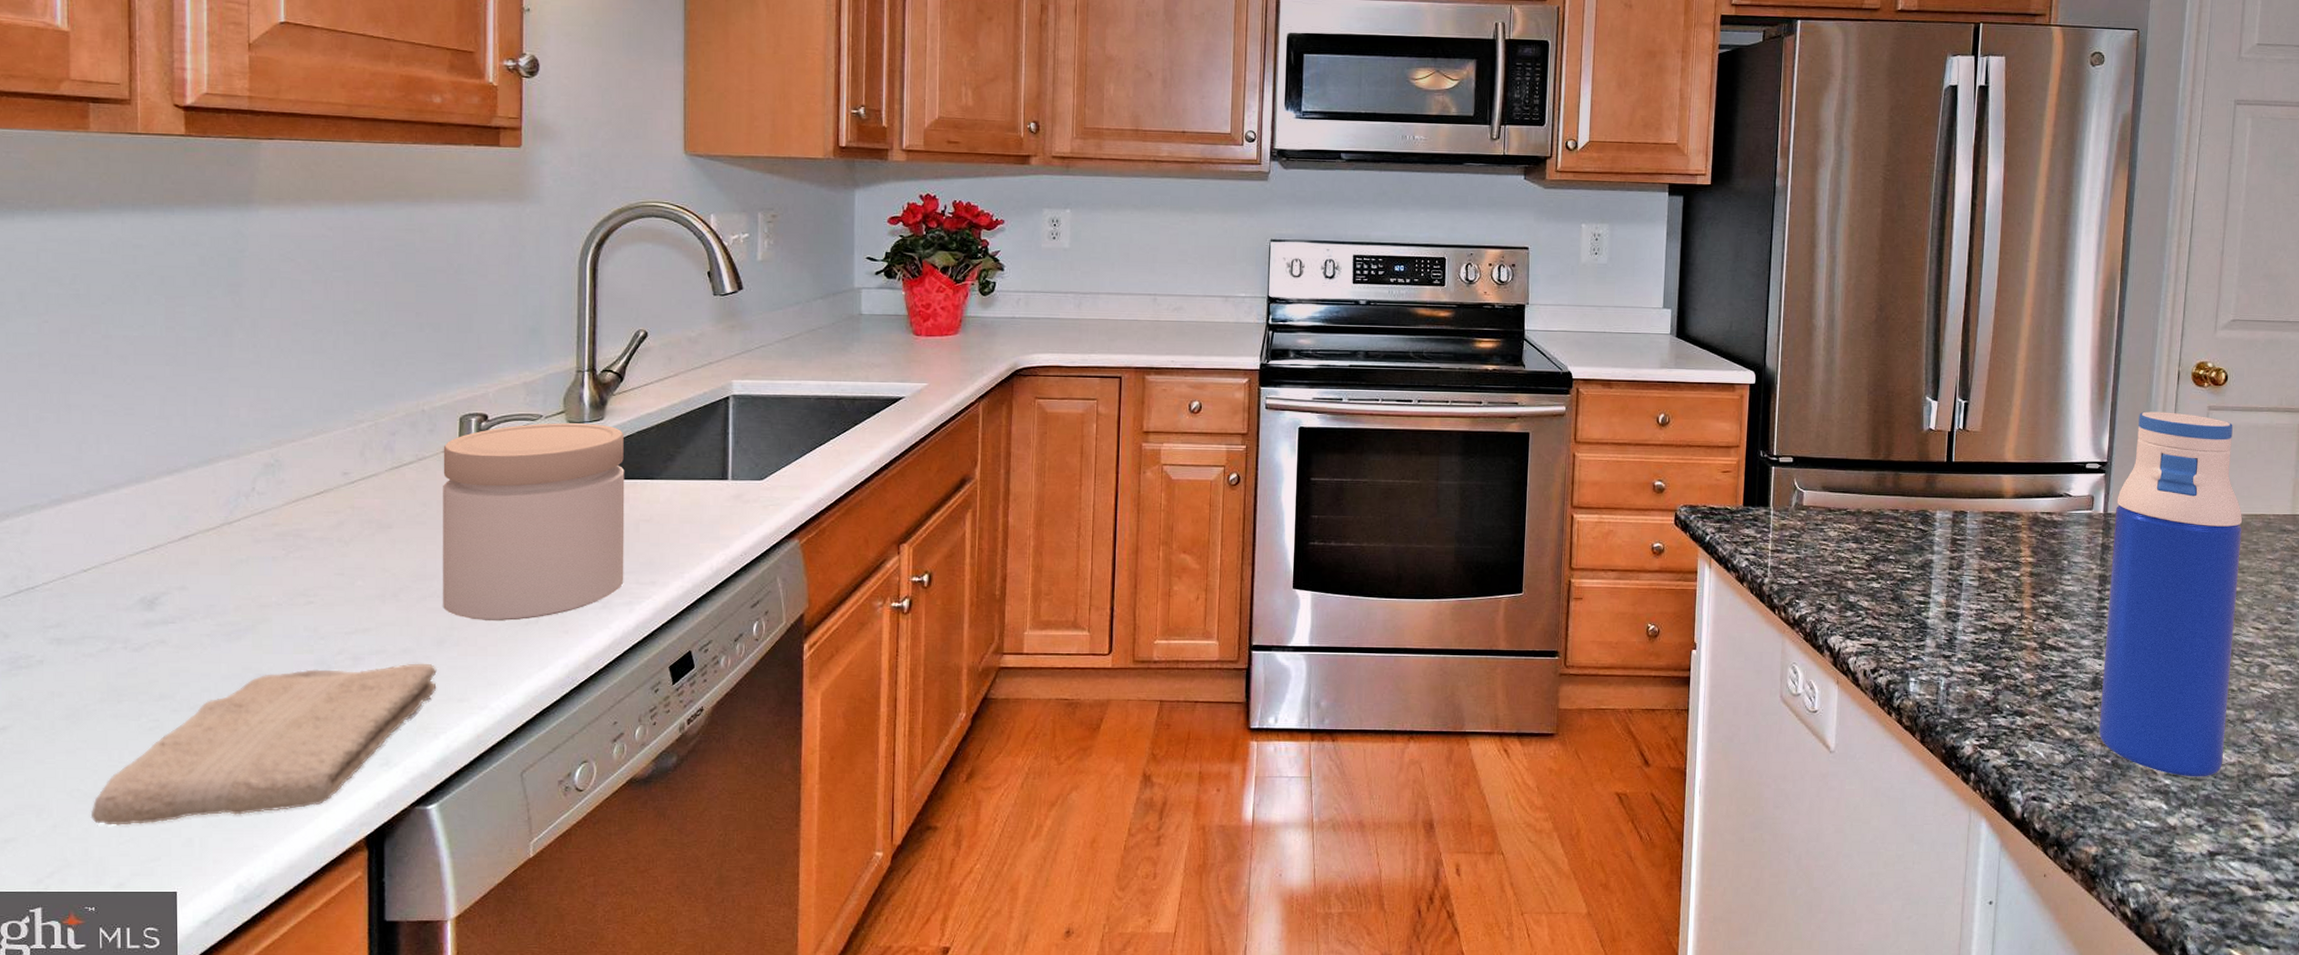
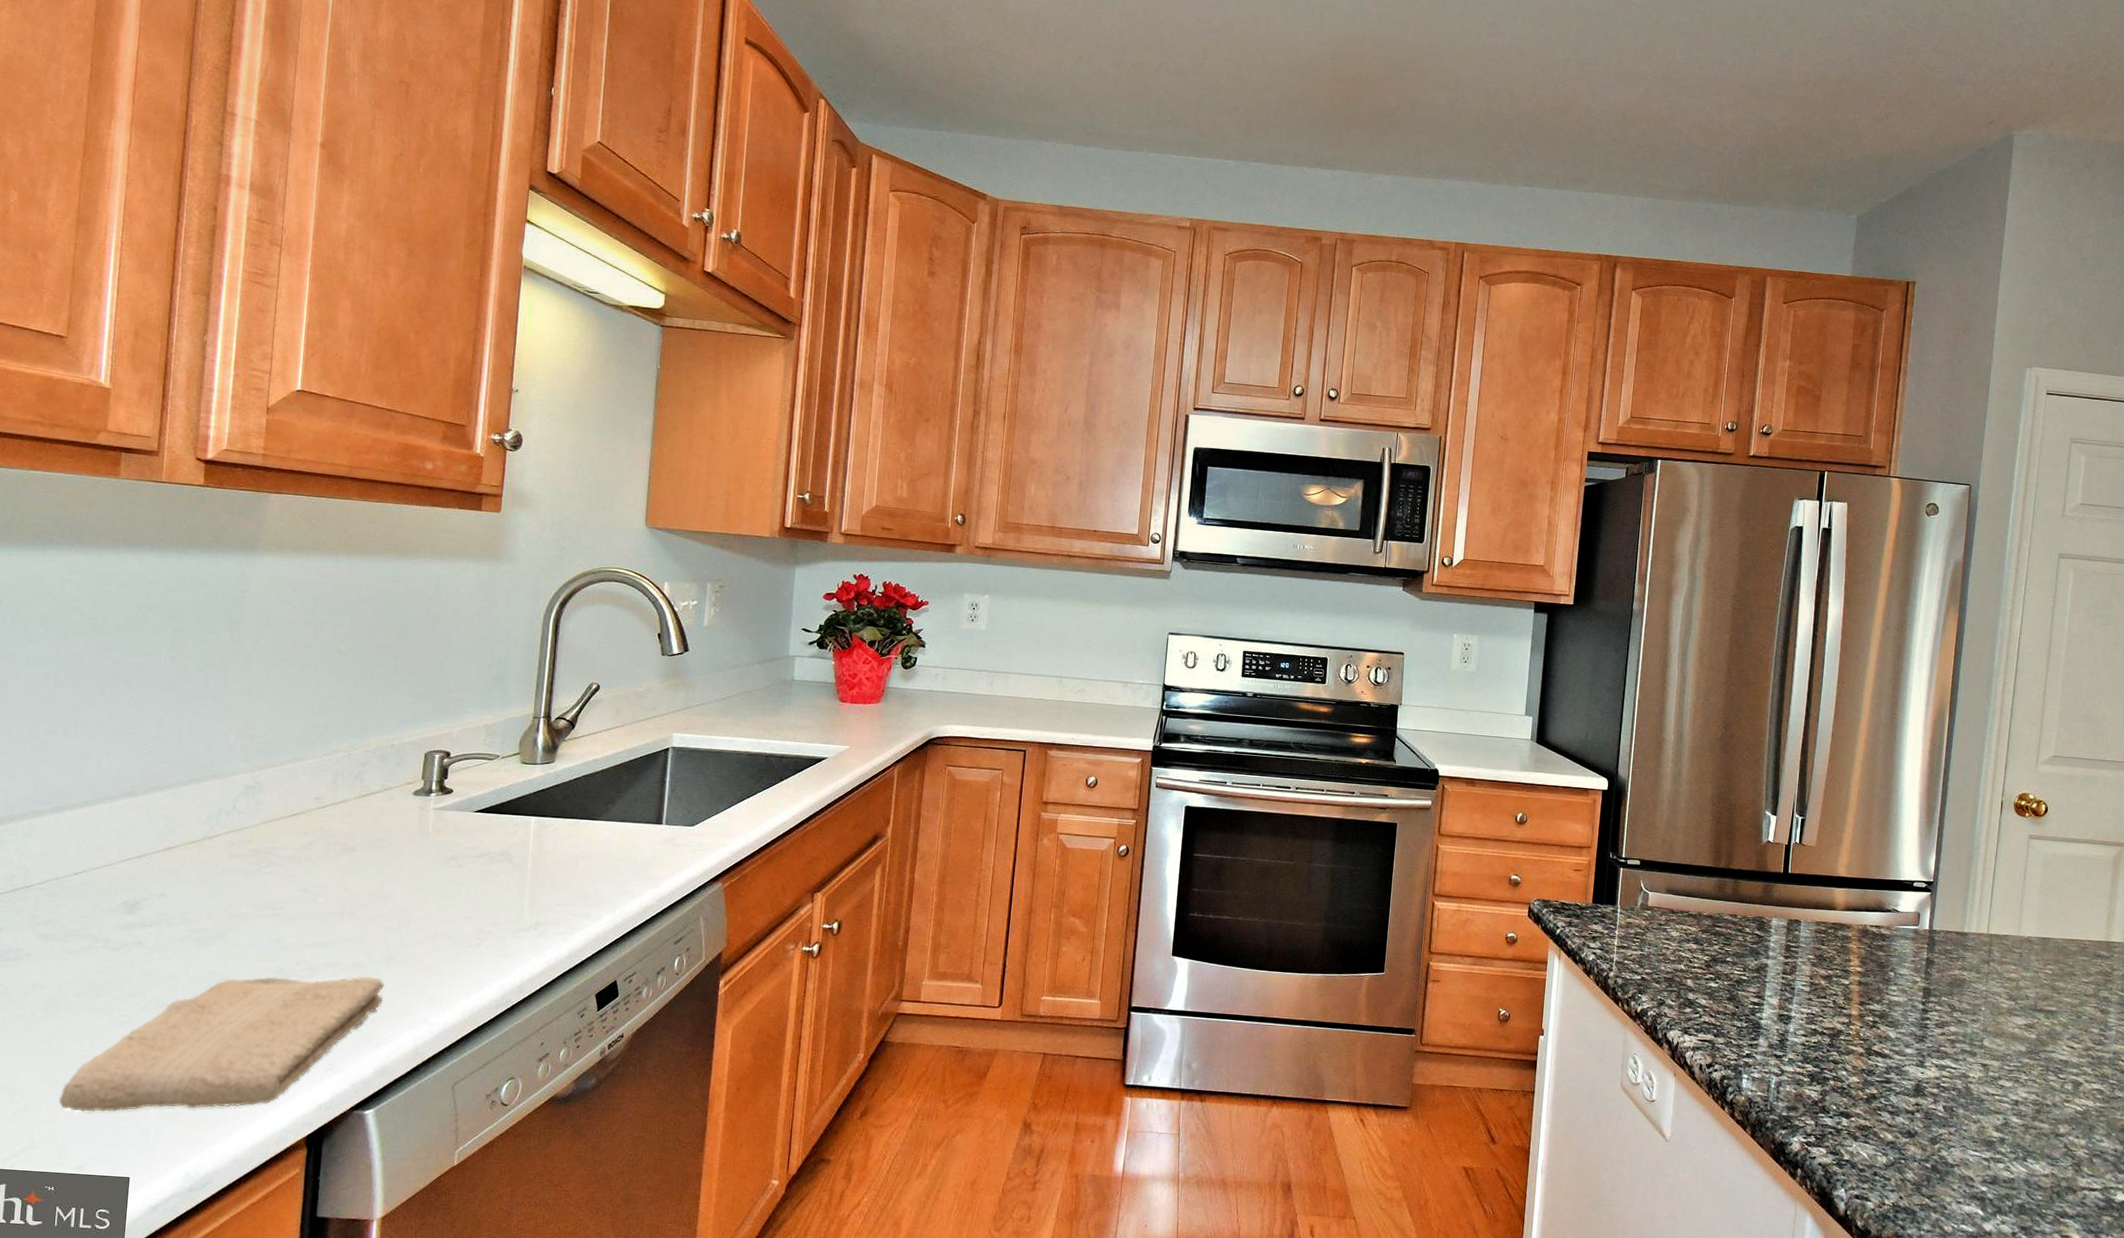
jar: present [443,423,625,621] -> none [395,763,571,943]
water bottle: present [2098,411,2243,777] -> none [1920,836,2060,1187]

